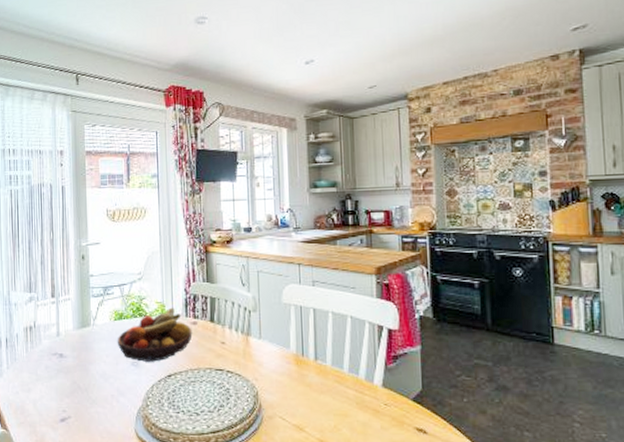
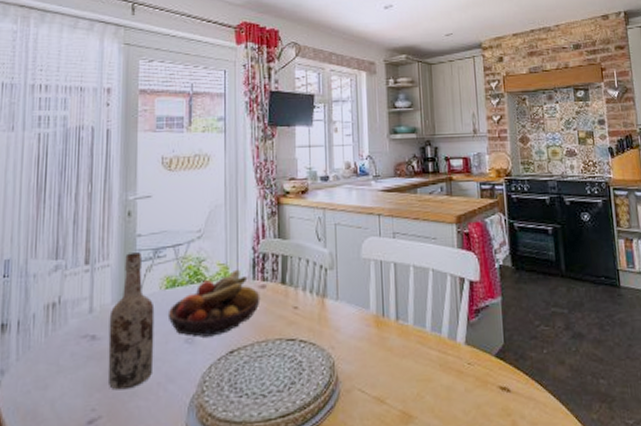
wine bottle: none [72,290,108,398] -> present [108,252,155,390]

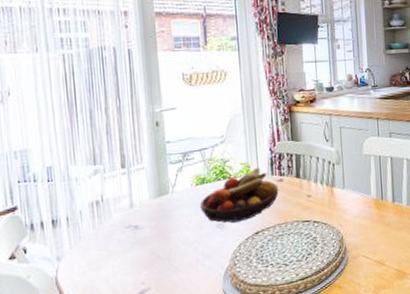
wine bottle: present [108,252,155,390] -> none [148,156,191,267]

